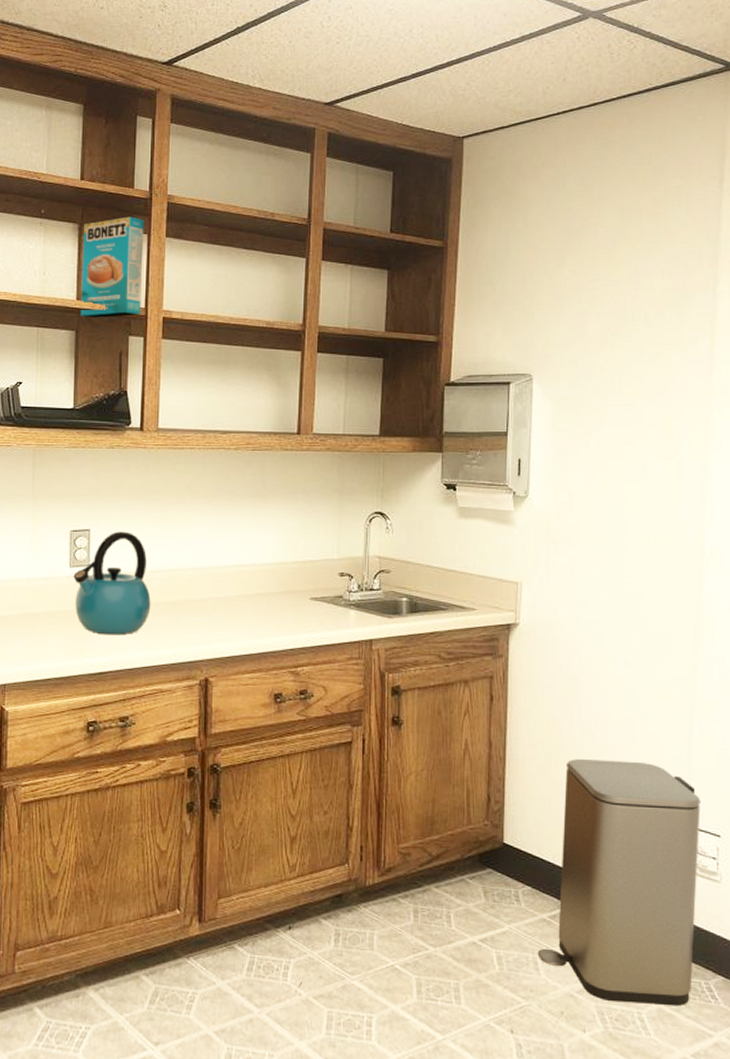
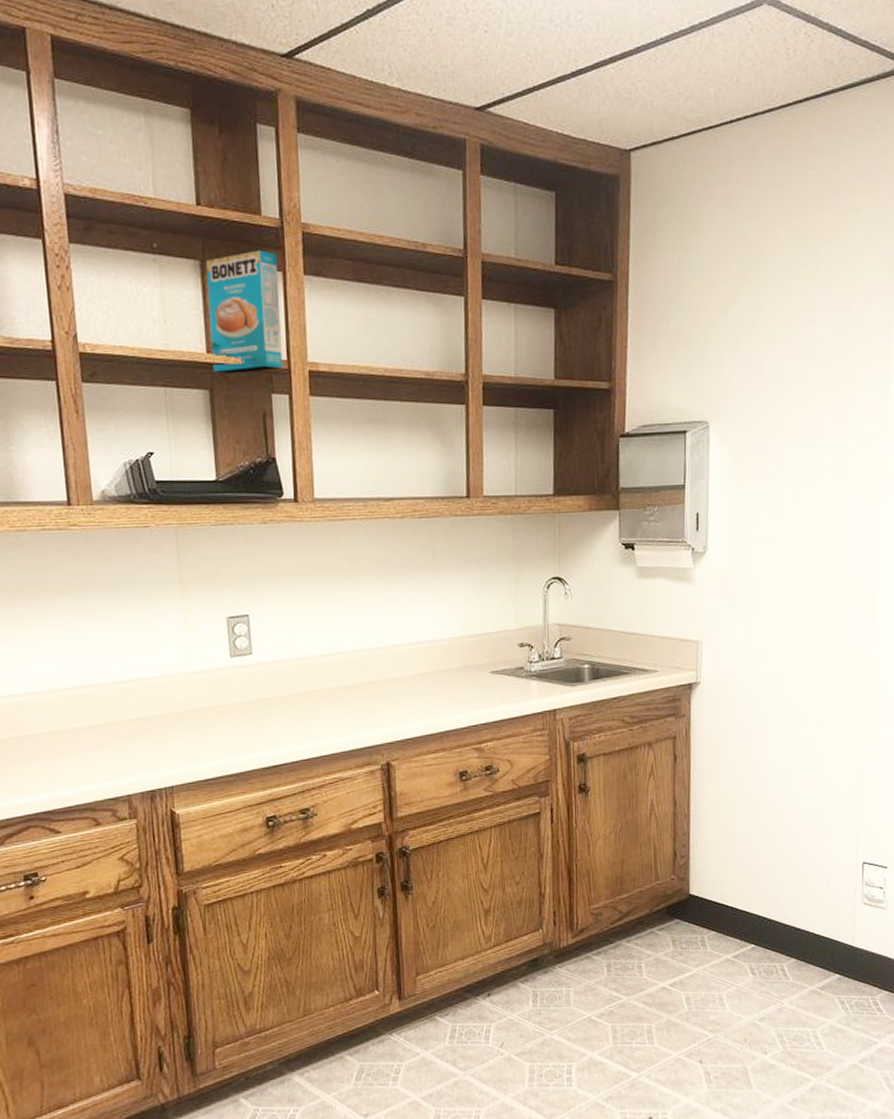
kettle: present [73,531,151,635] -> none [235,614,323,726]
pedal bin: present [537,759,701,1005] -> none [722,806,870,1024]

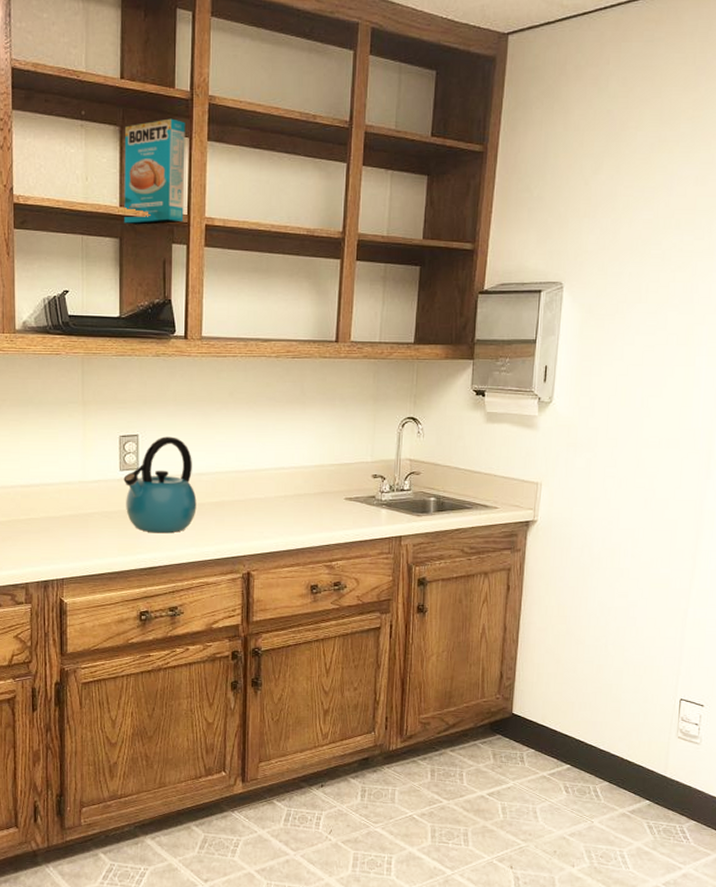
kettle: none [235,614,323,726] -> present [123,436,197,534]

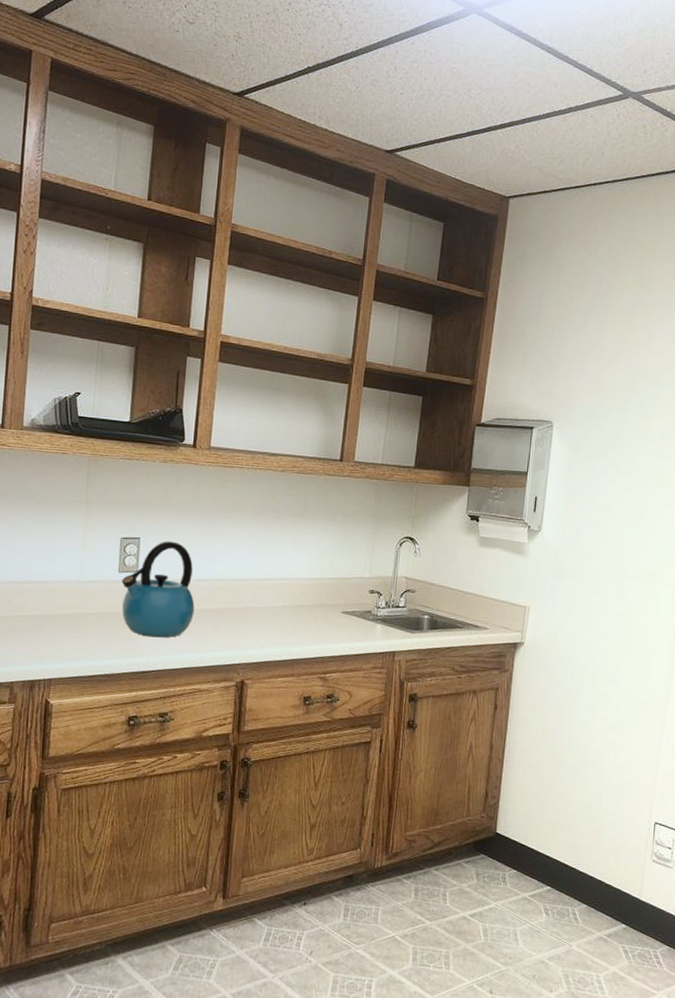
food box: present [124,118,185,225] -> none [141,240,208,338]

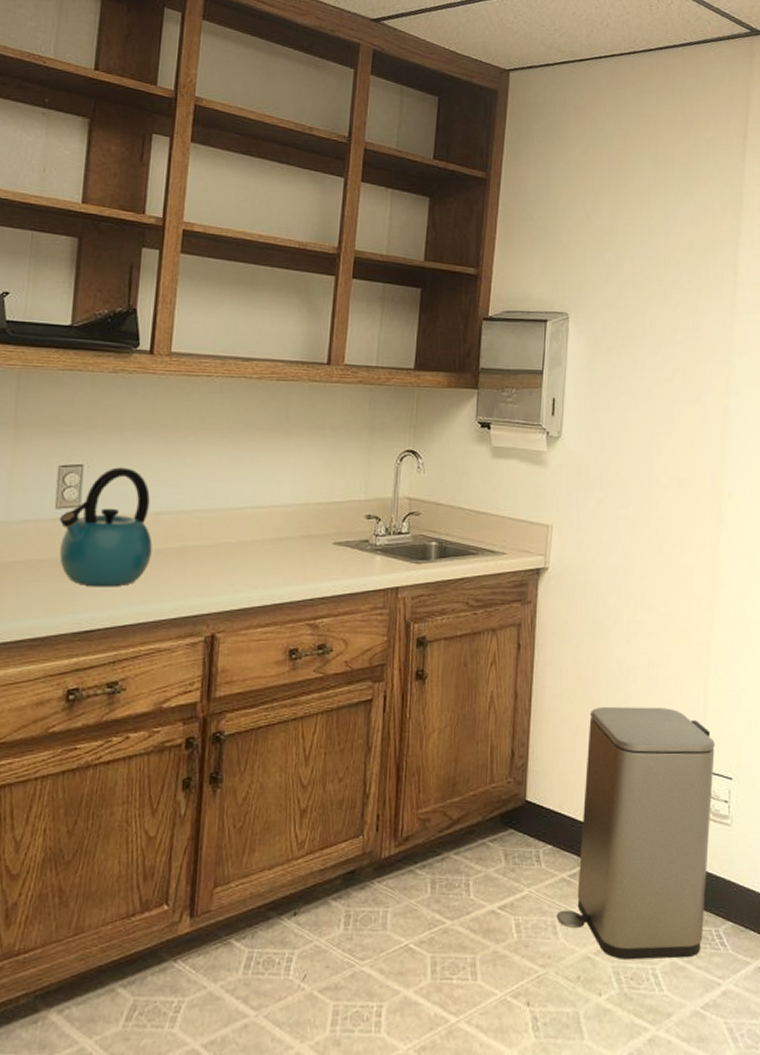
pedal bin: none [517,762,663,970] -> present [556,707,715,959]

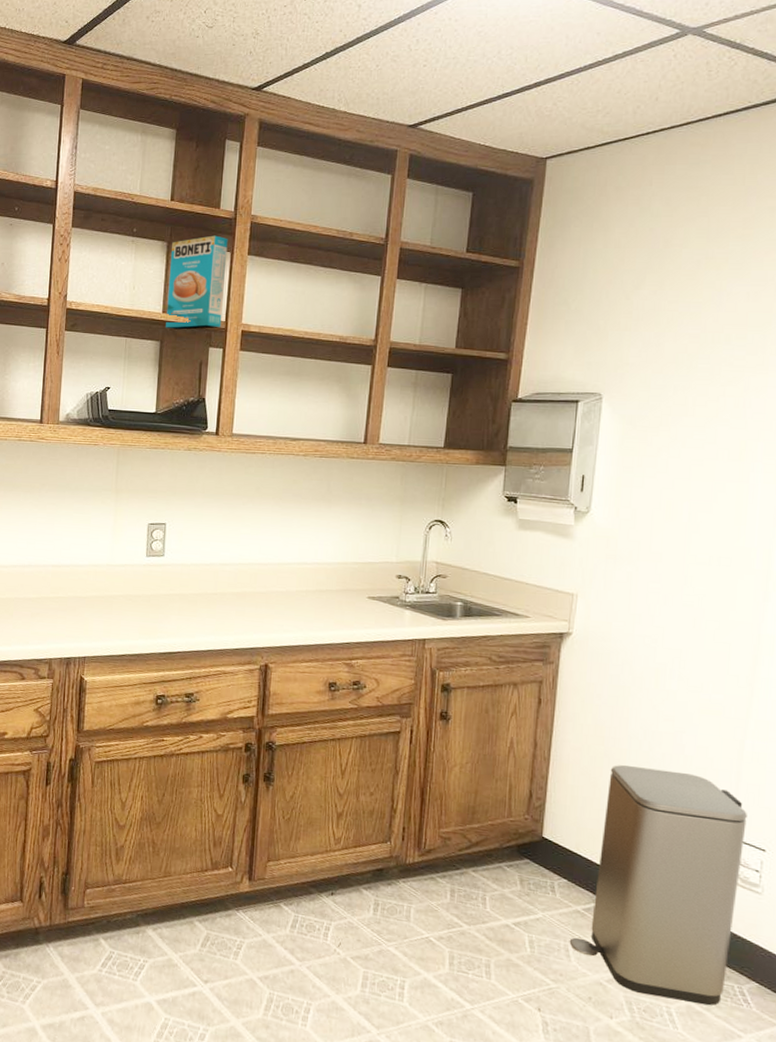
kettle: present [59,467,152,587] -> none [149,526,219,620]
food box: none [86,115,167,226] -> present [166,235,228,330]

